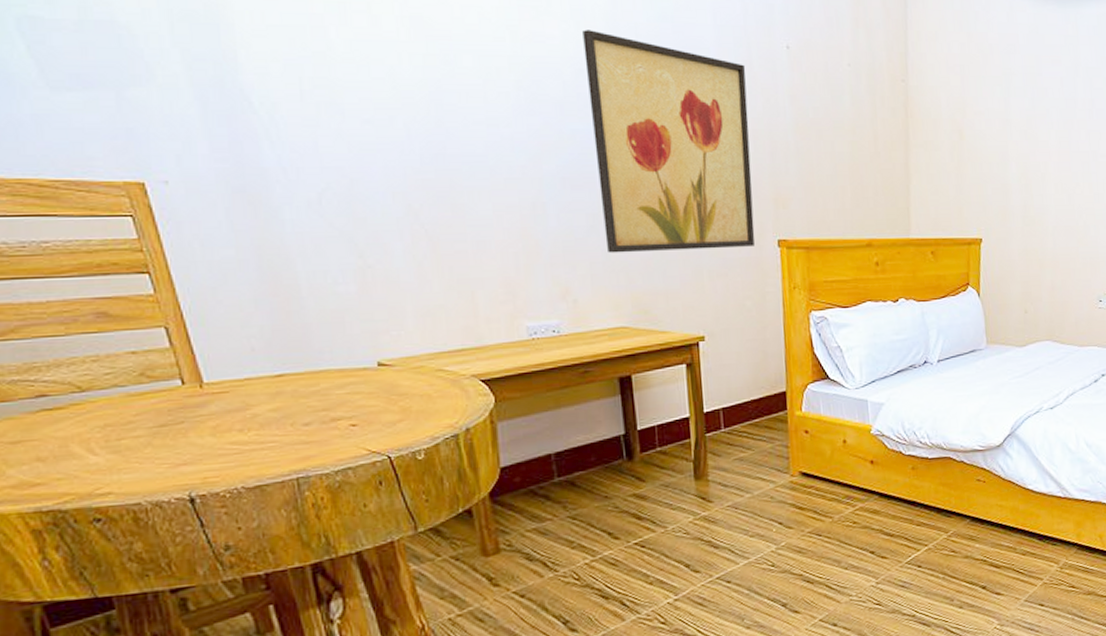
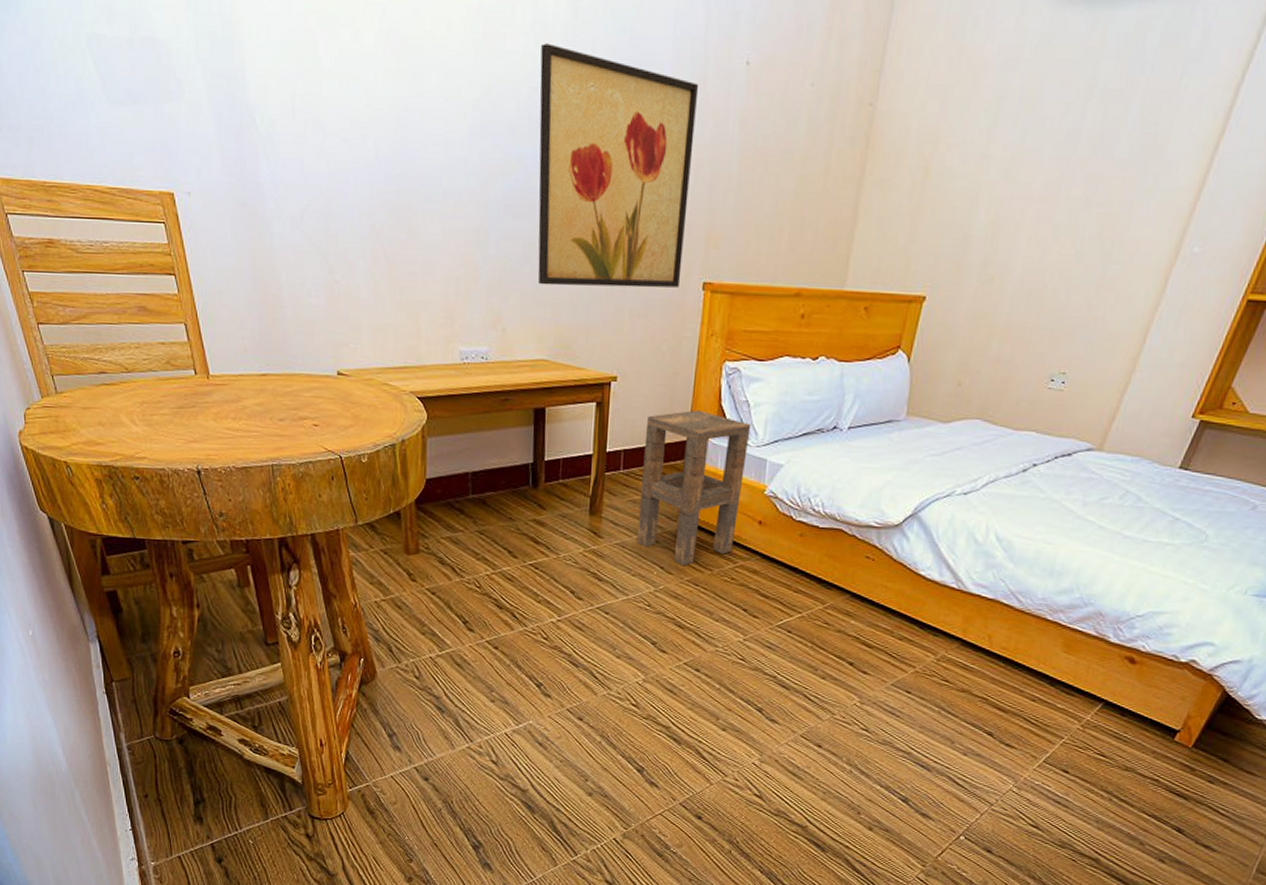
side table: none [742,360,850,518] -> present [636,410,751,566]

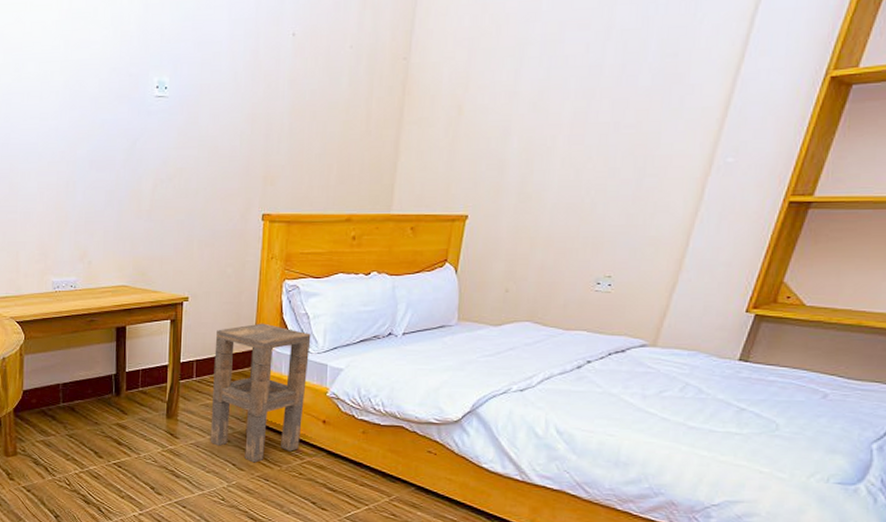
wall art: present [538,43,699,288] -> none [118,33,253,224]

